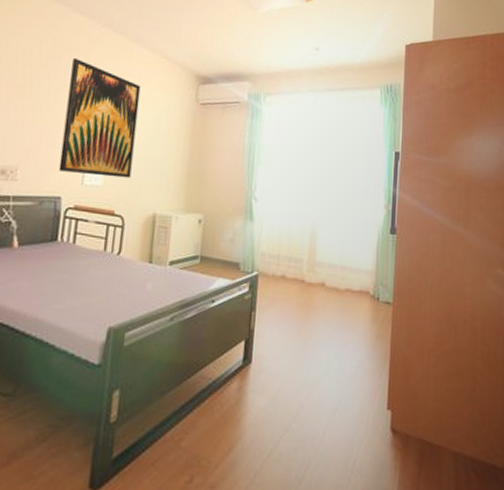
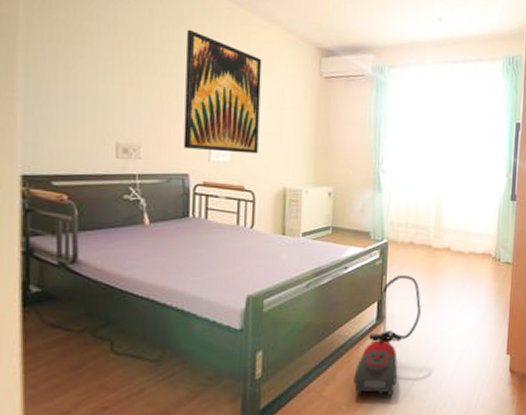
vacuum cleaner: none [215,312,292,453] -> present [353,276,421,397]

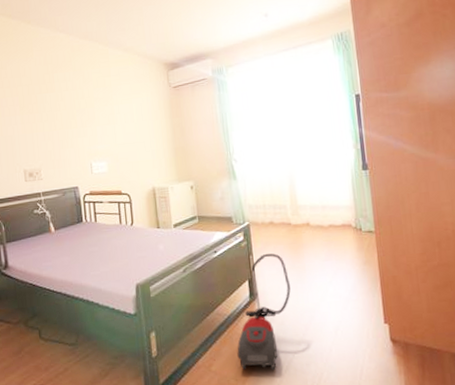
wall art: present [183,29,262,154] -> none [63,70,128,166]

